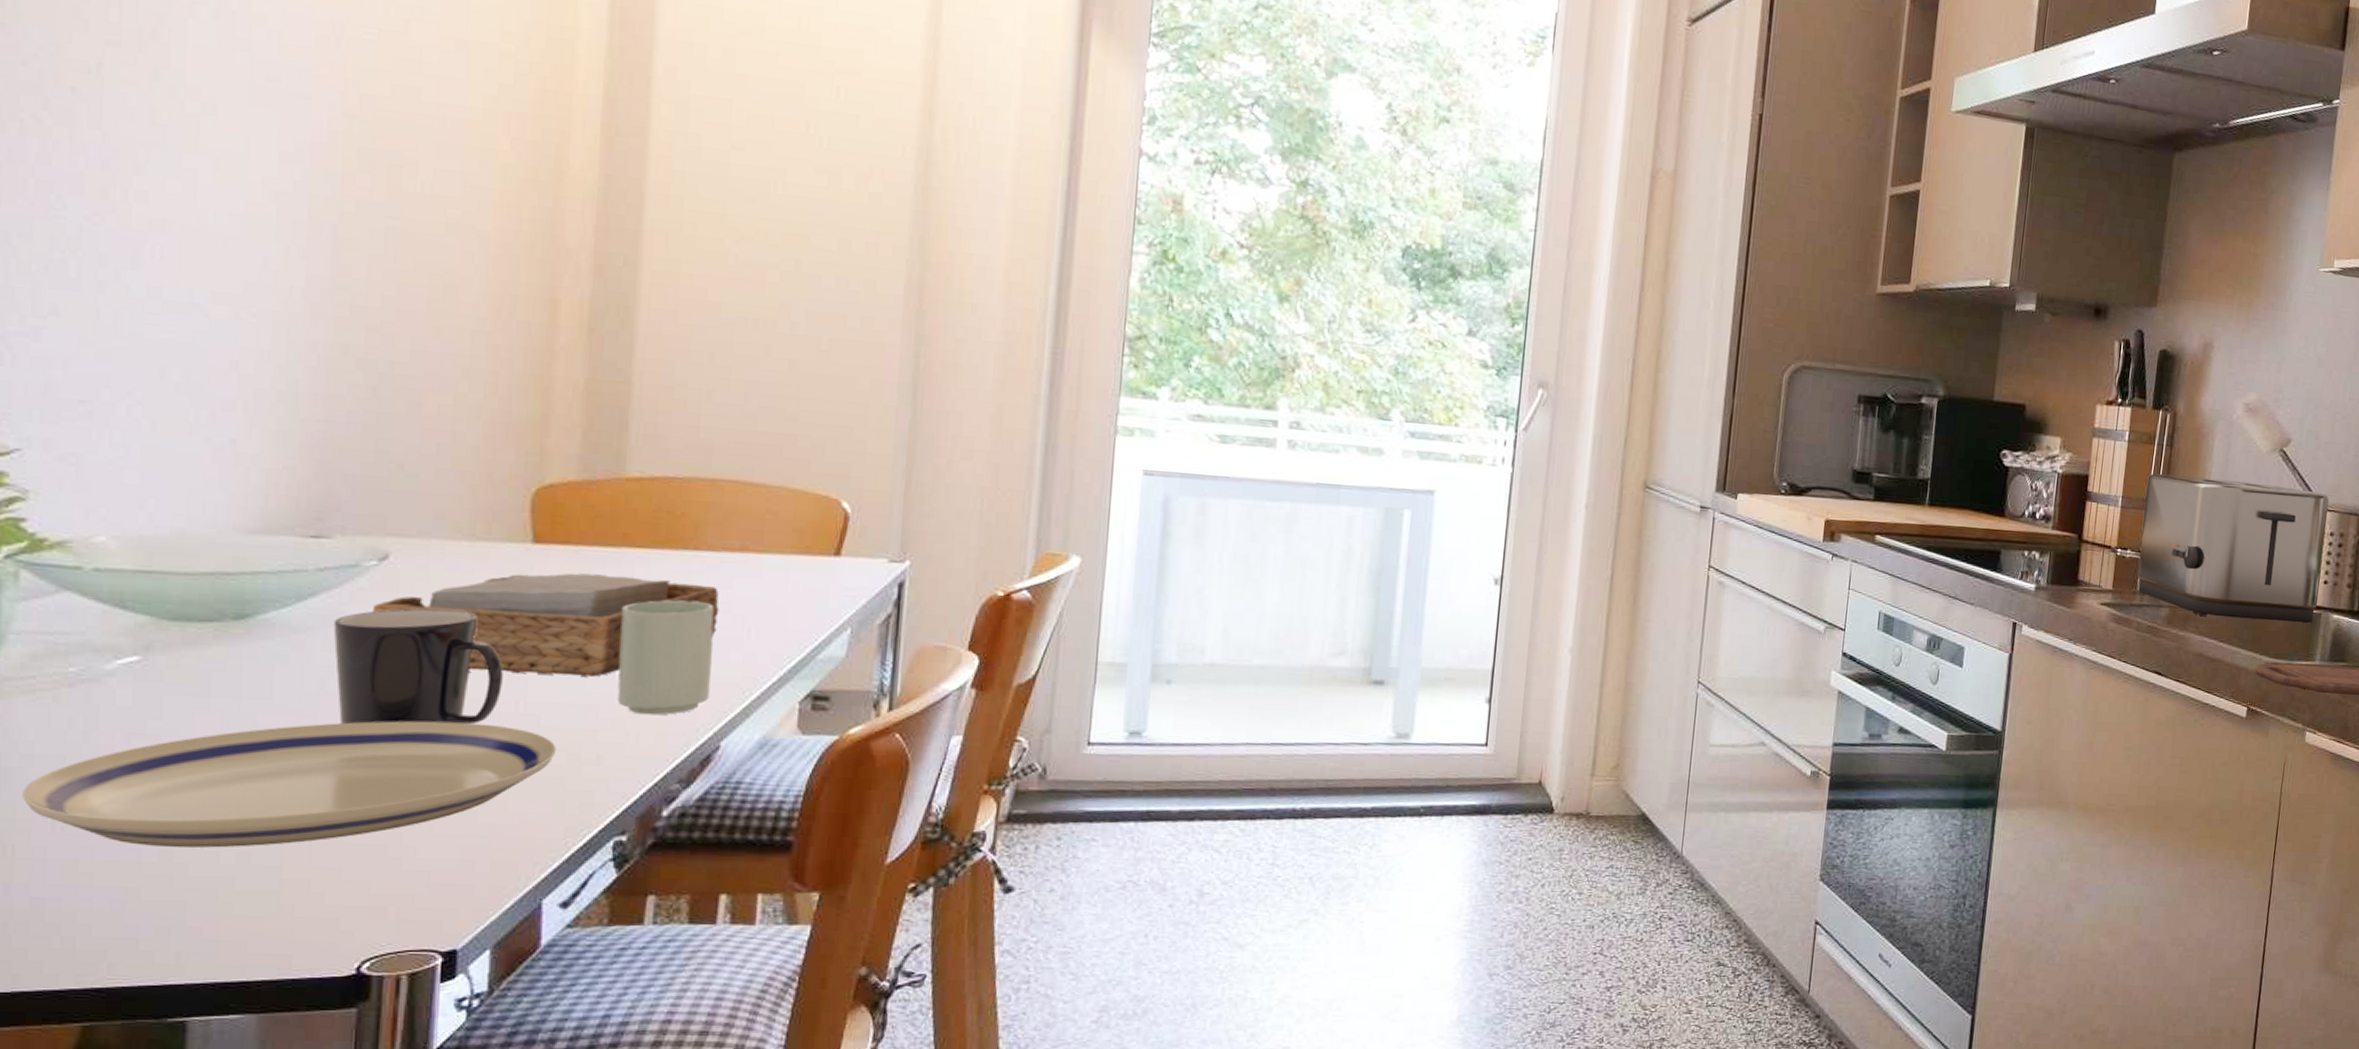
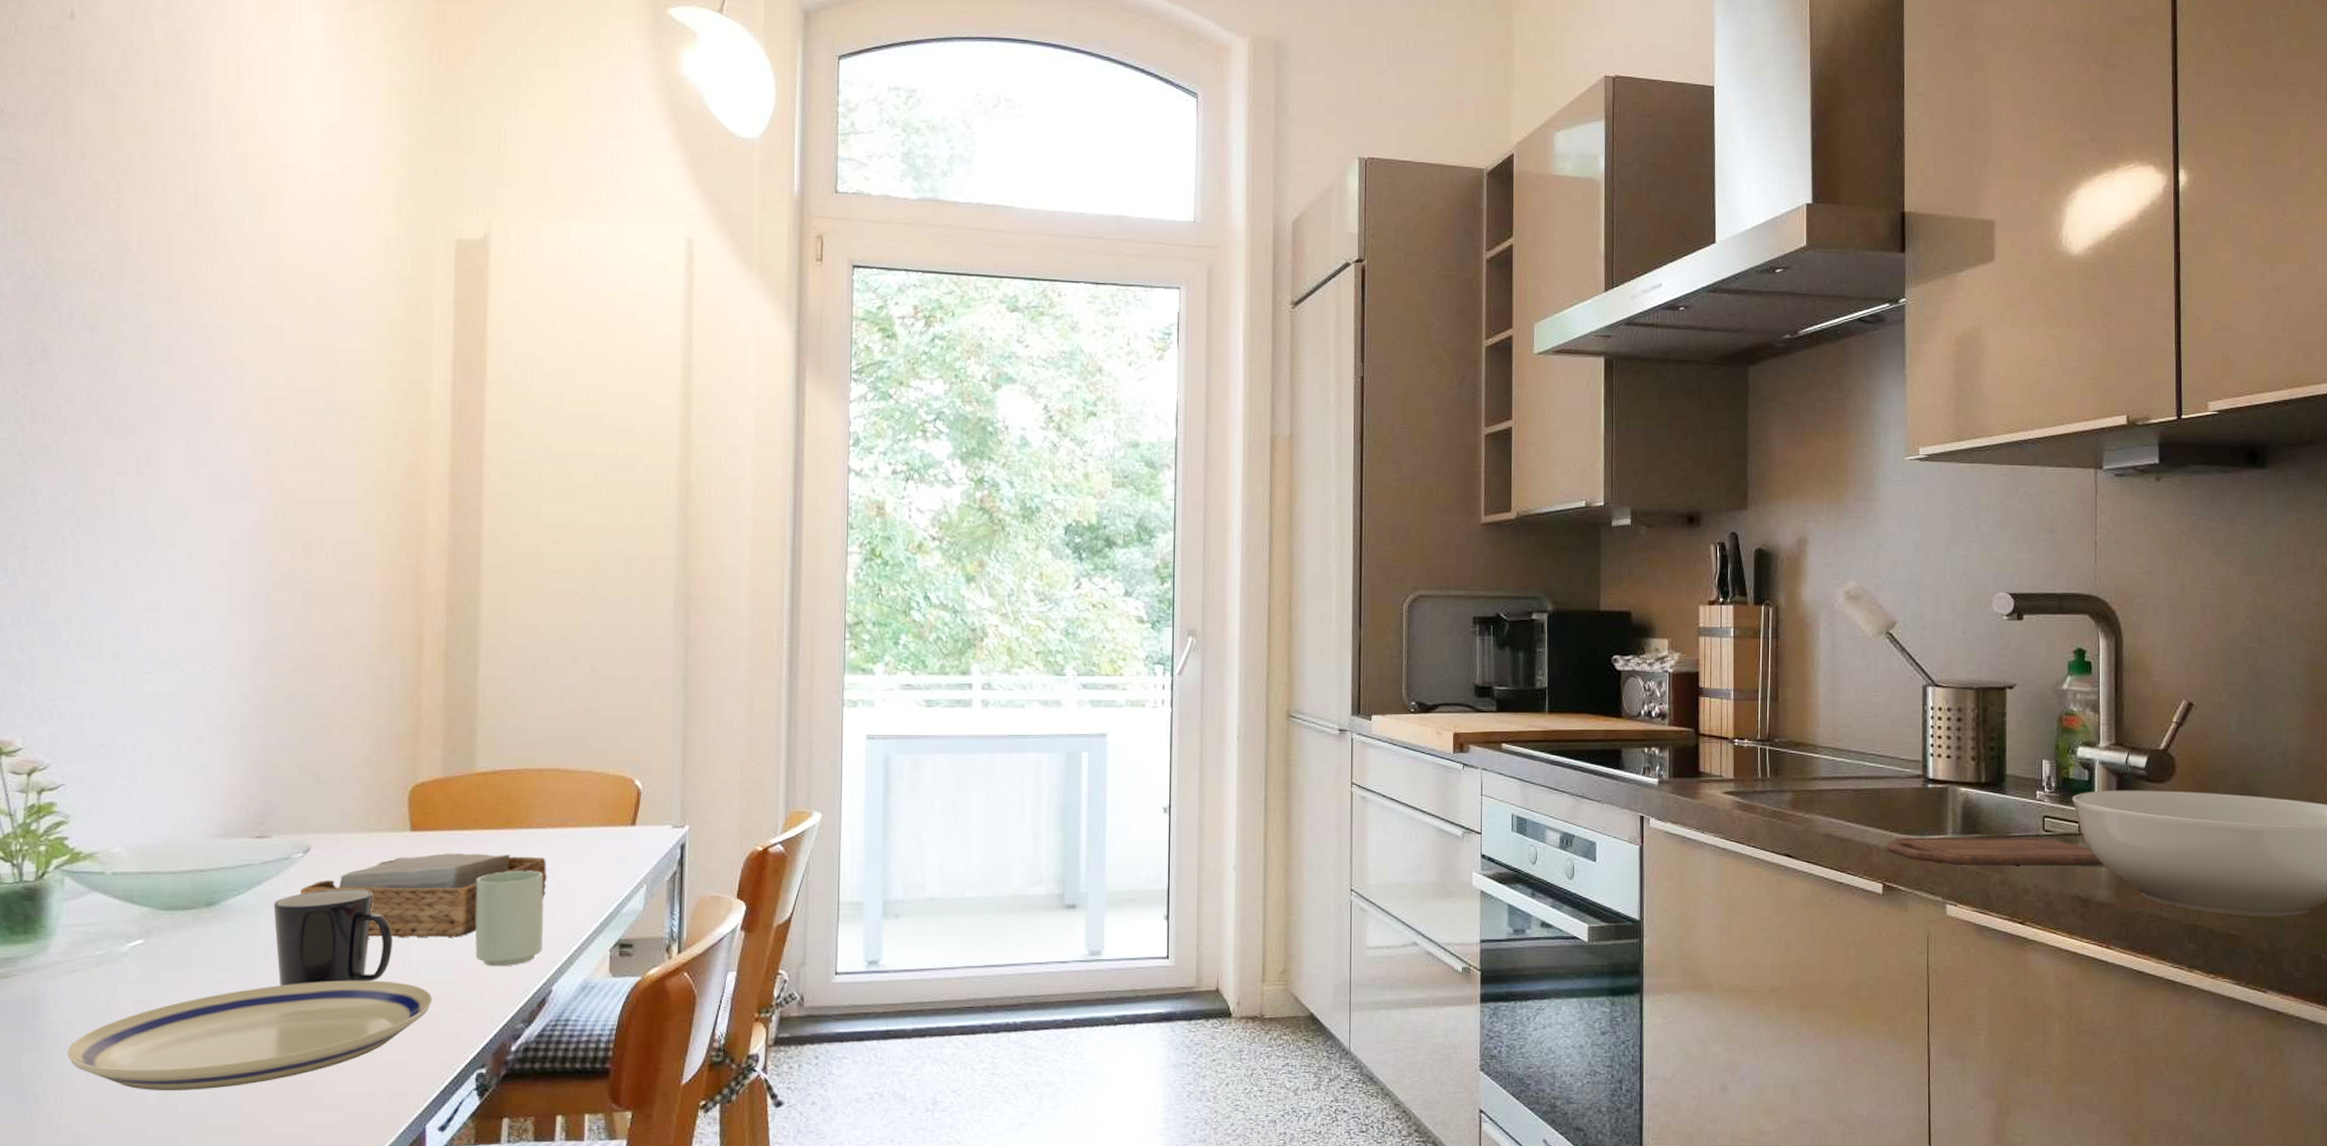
toaster: present [2137,473,2330,624] -> none [1756,664,1943,798]

